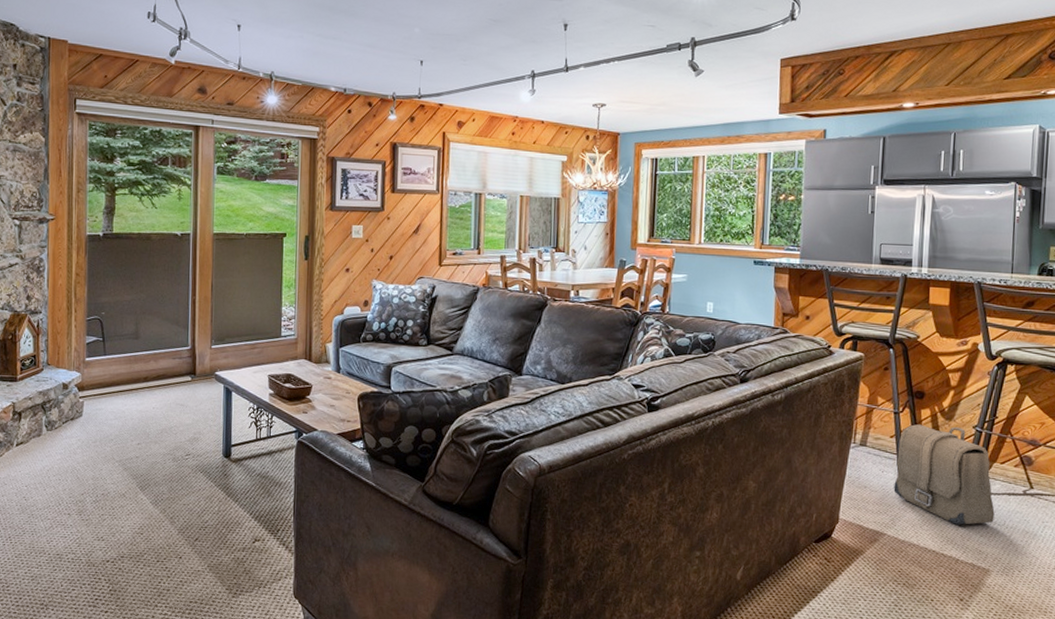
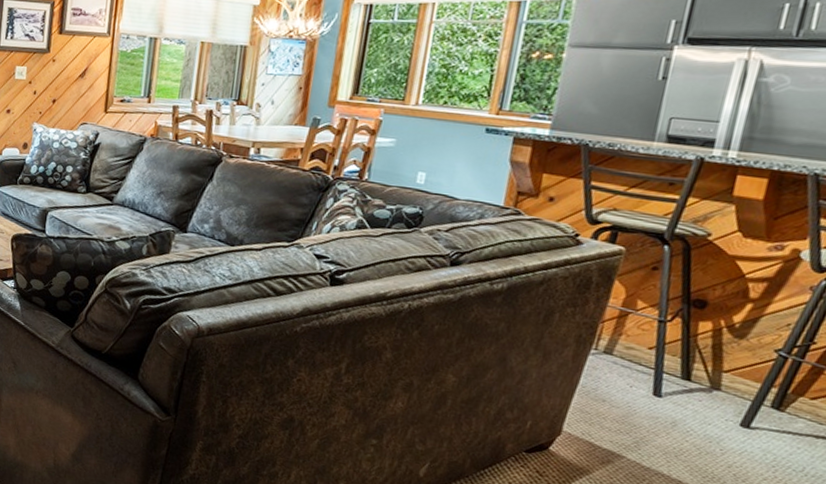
backpack: present [893,424,995,525] -> none [643,337,794,467]

